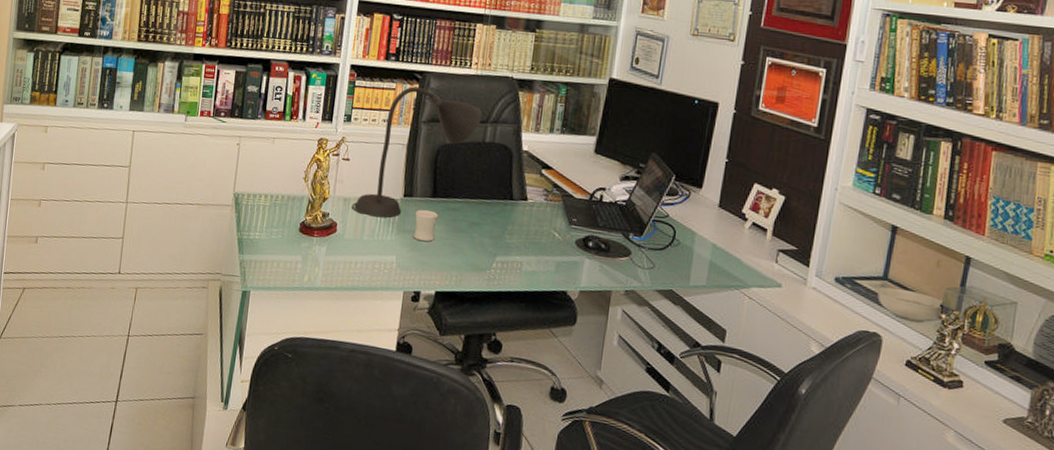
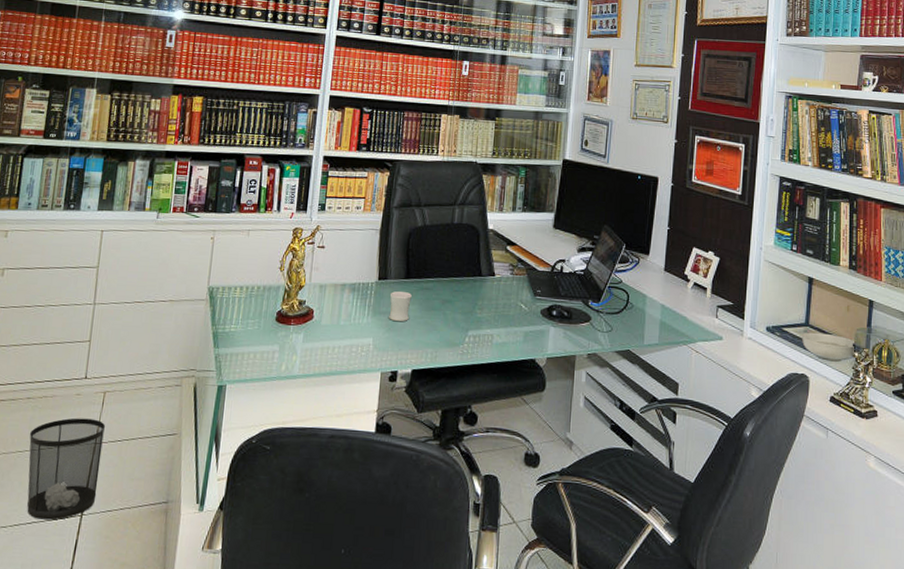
waste bin: none [68,310,138,403] -> present [27,418,106,520]
desk lamp: present [351,86,482,218] -> none [328,174,450,302]

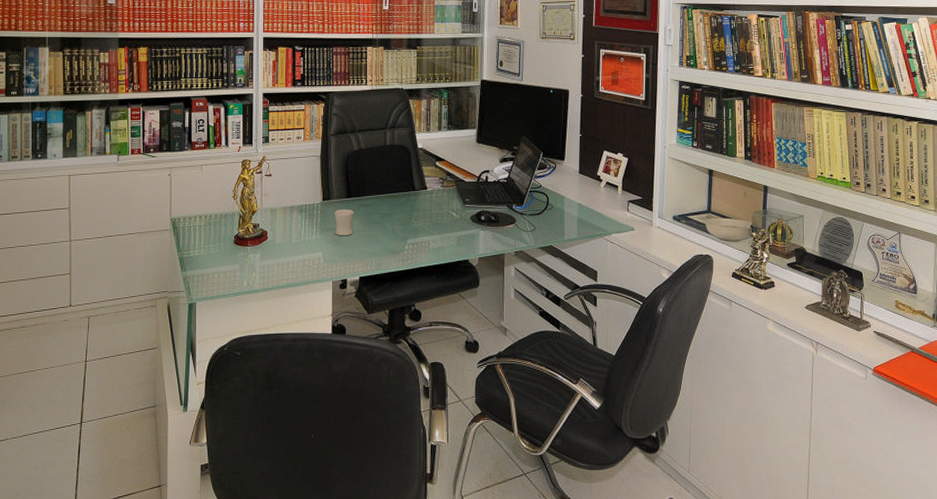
waste bin: present [27,418,106,520] -> none [26,340,93,429]

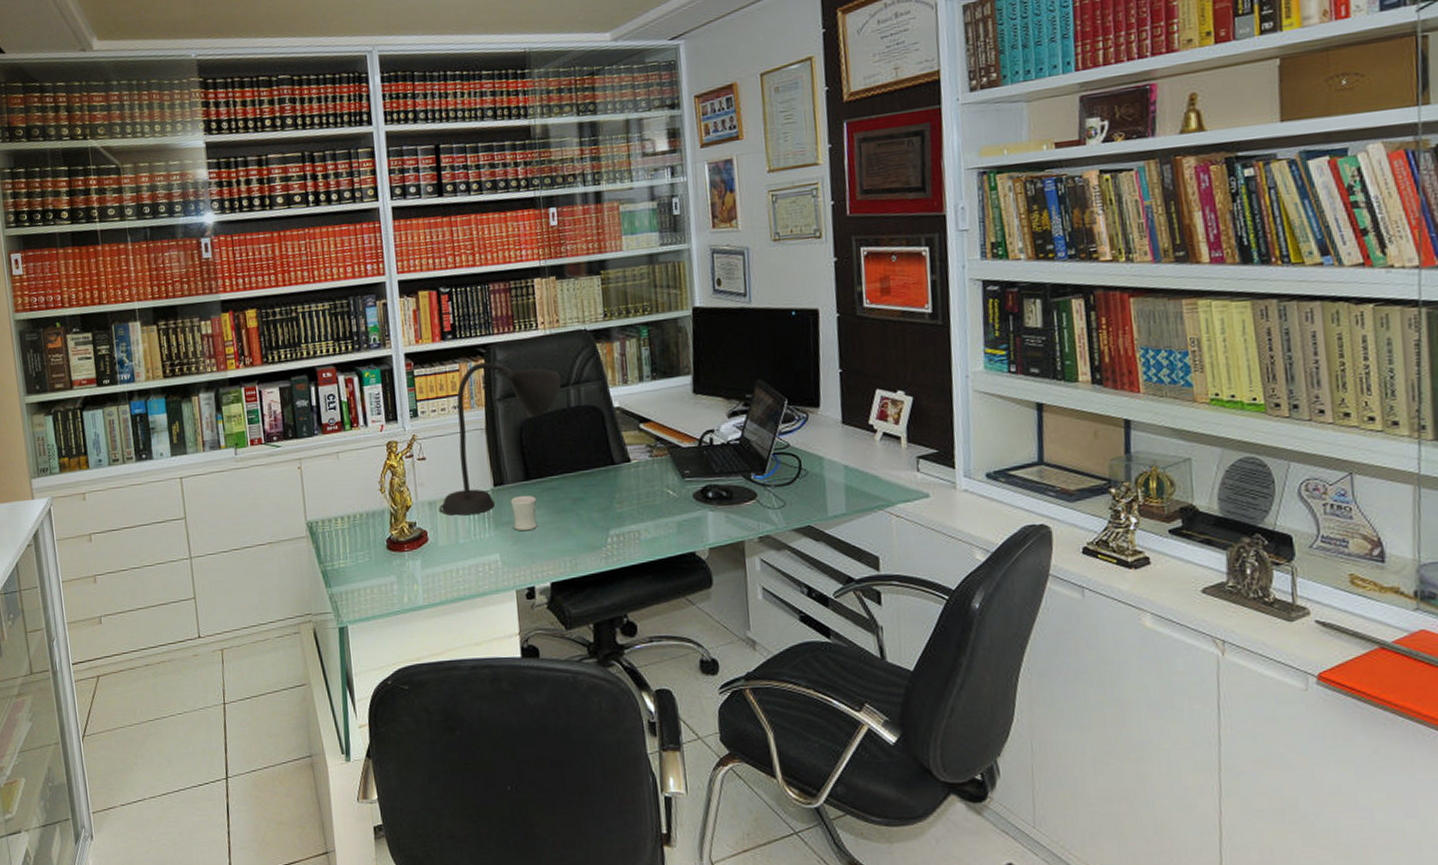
desk lamp: none [278,106,381,221] -> present [439,362,562,516]
bowl: present [704,218,754,242] -> none [1034,469,1113,505]

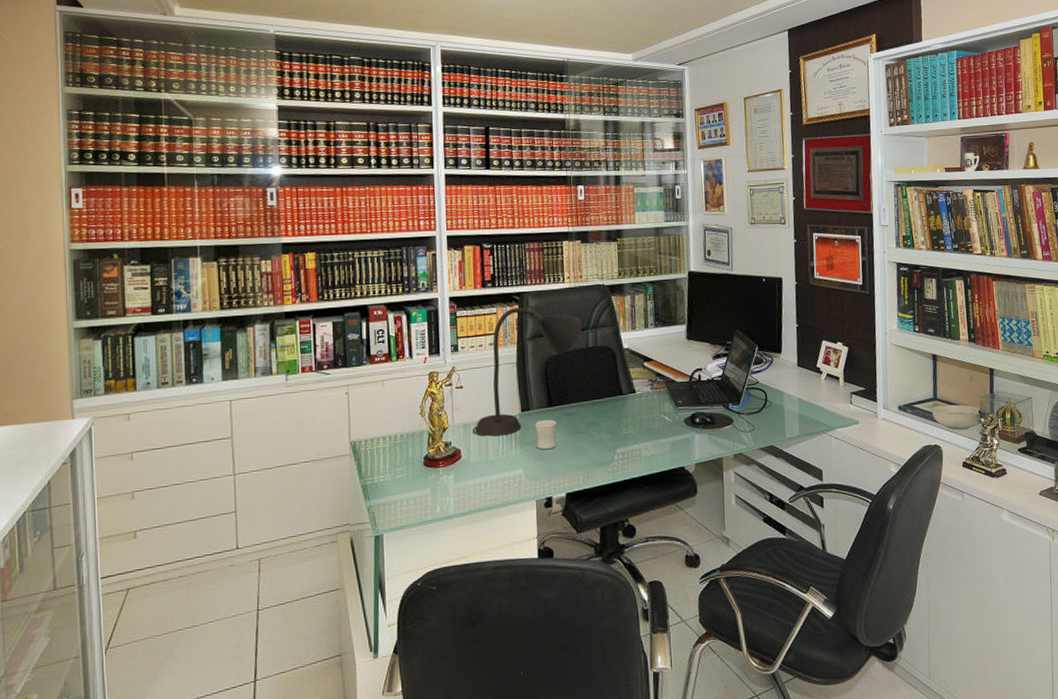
bowl: none [1034,469,1113,505] -> present [931,404,983,430]

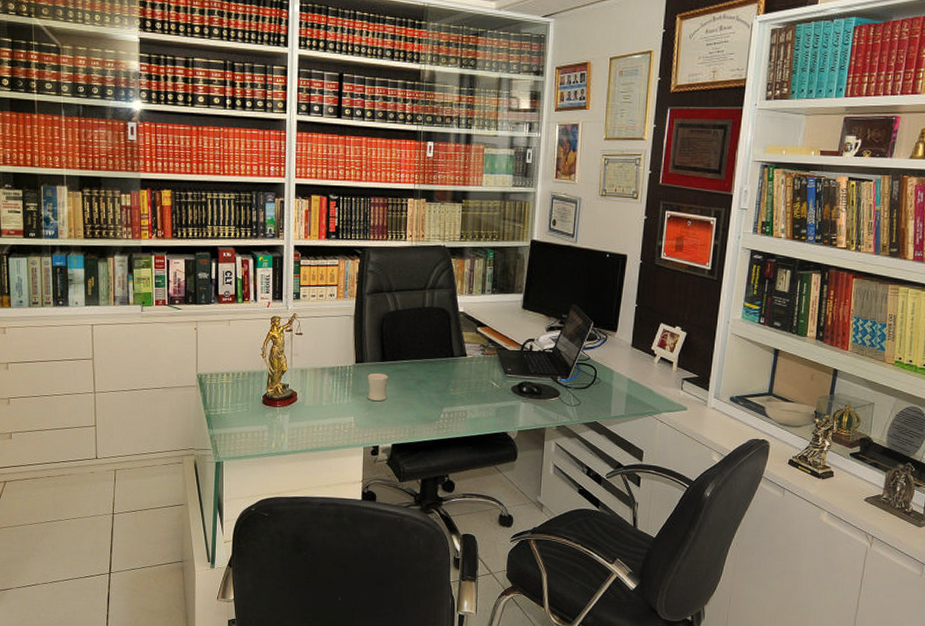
desk lamp: present [472,307,582,437] -> none [309,261,420,384]

